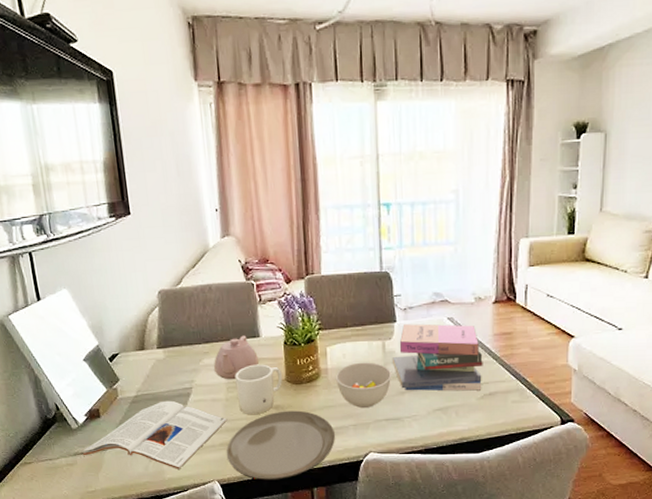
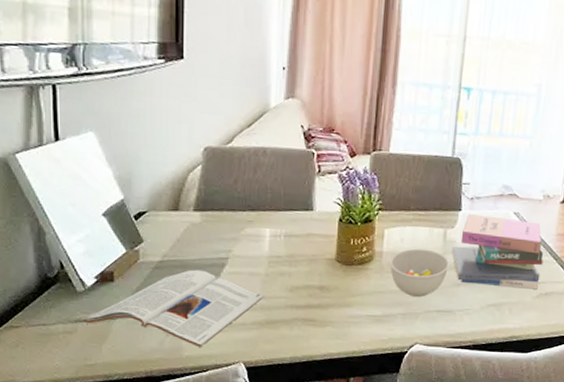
teapot: present [213,335,259,380] -> none [256,207,308,254]
plate: present [226,410,335,481] -> none [257,292,381,367]
mug: present [235,364,283,415] -> none [278,239,333,294]

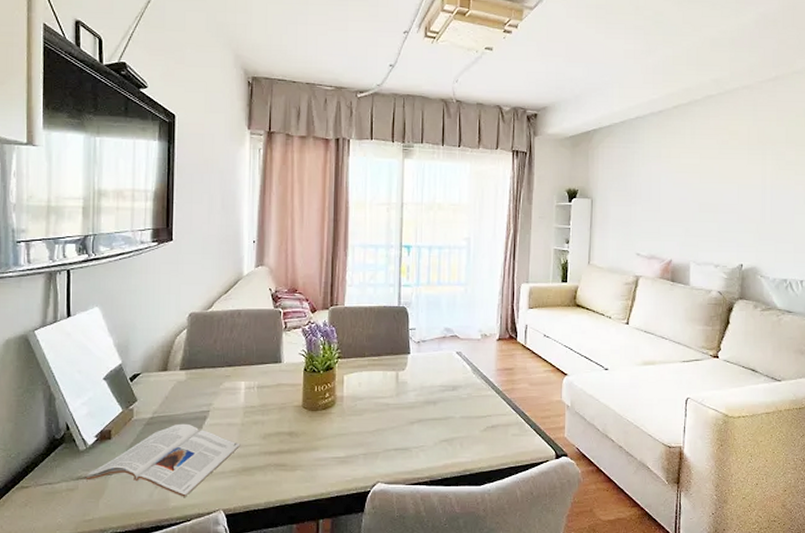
soup bowl: present [389,248,450,297] -> none [349,391,403,436]
books: present [451,214,543,289] -> none [404,356,487,423]

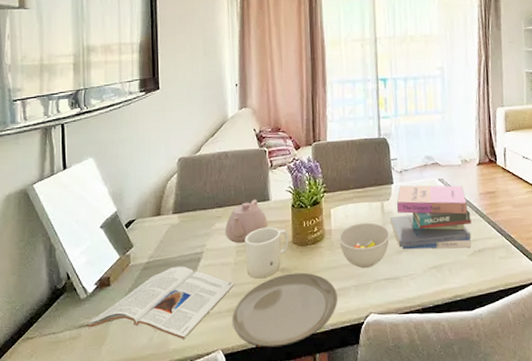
teapot: none [233,360,278,404] -> present [224,199,267,244]
plate: none [235,437,345,511] -> present [232,272,337,348]
mug: none [253,389,300,441] -> present [244,227,290,279]
soup bowl: none [349,391,403,436] -> present [338,222,391,268]
books: none [404,356,487,423] -> present [389,185,472,250]

